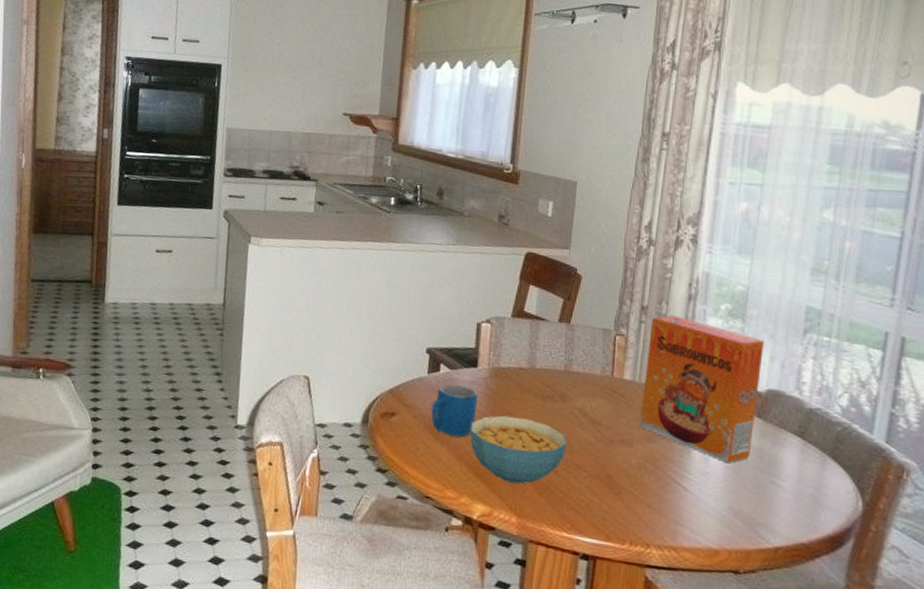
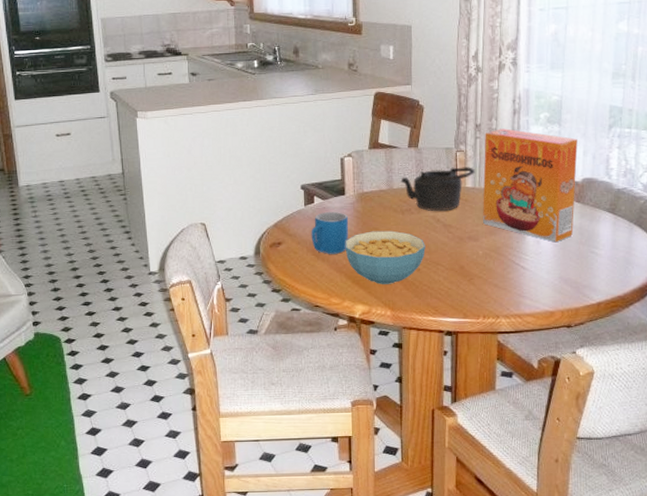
teapot: none [545,351,636,405] -> present [400,167,475,212]

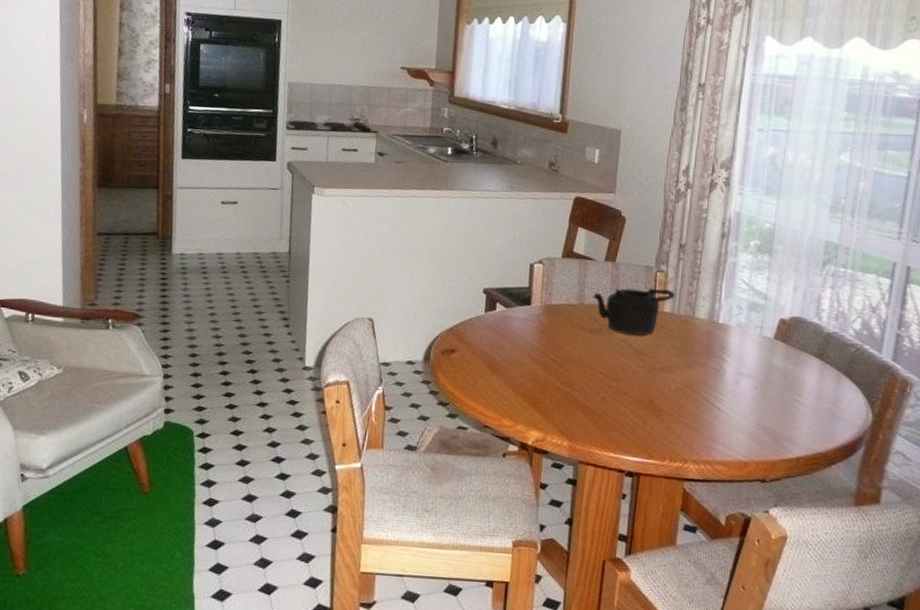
mug: present [311,211,349,254] -> none [488,321,532,370]
cereal bowl: present [345,230,425,284] -> none [524,348,613,411]
cereal box: present [483,128,578,243] -> none [679,252,788,385]

